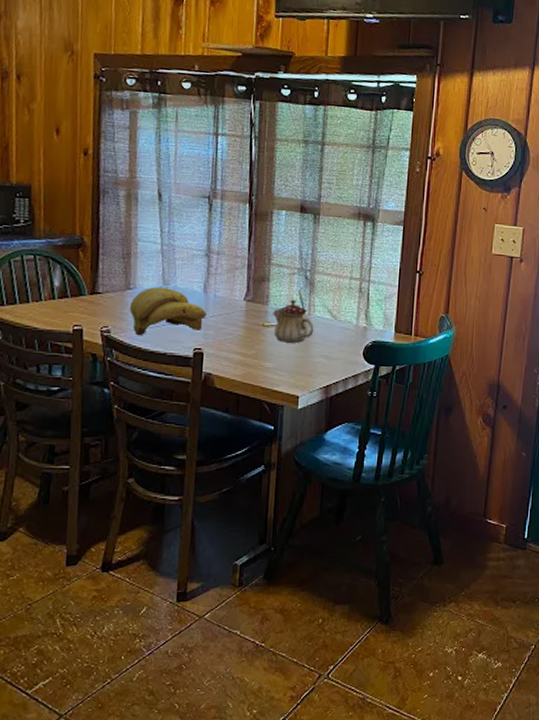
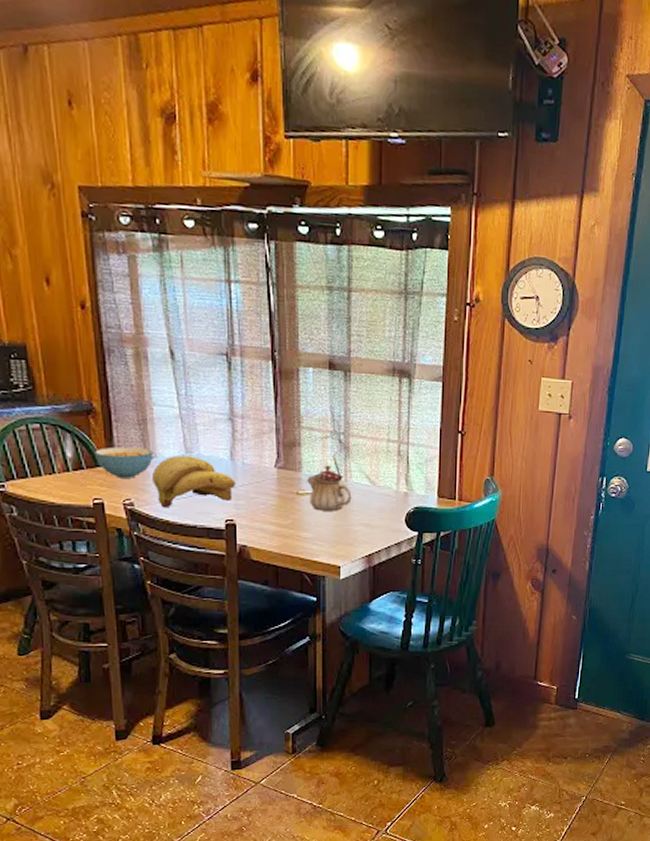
cereal bowl: none [80,277,134,307] -> present [95,446,154,478]

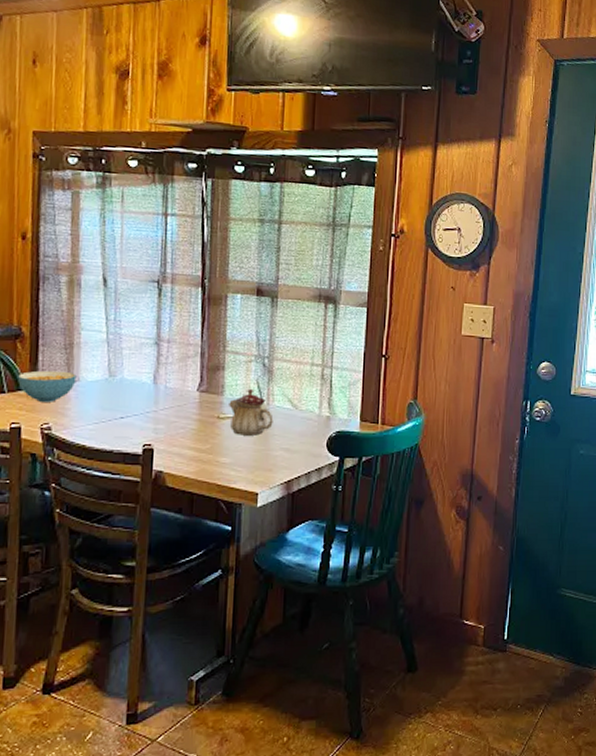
banana bunch: present [151,456,235,508] -> none [72,379,156,433]

